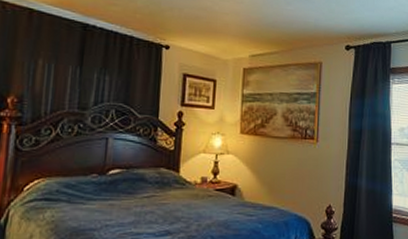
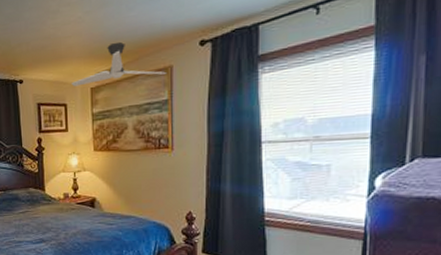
ceiling fan: none [223,29,317,69] -> present [71,41,168,87]

